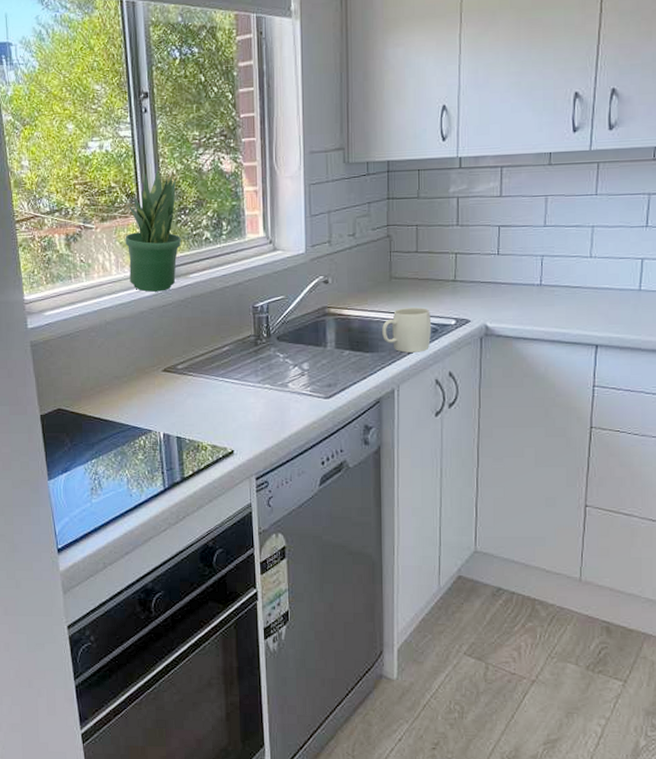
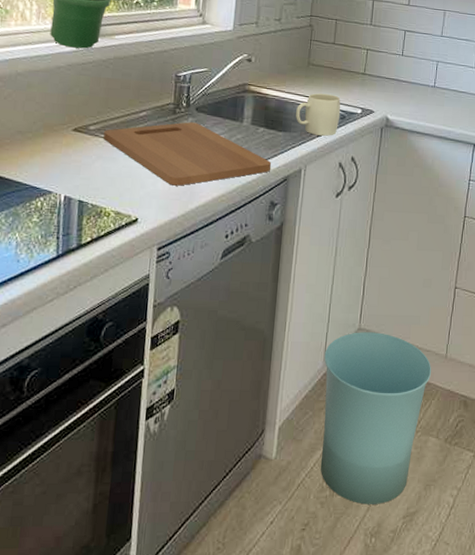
cutting board: none [191,352,362,416] -> present [103,122,272,186]
waste bin: none [439,555,564,729] -> present [320,332,432,505]

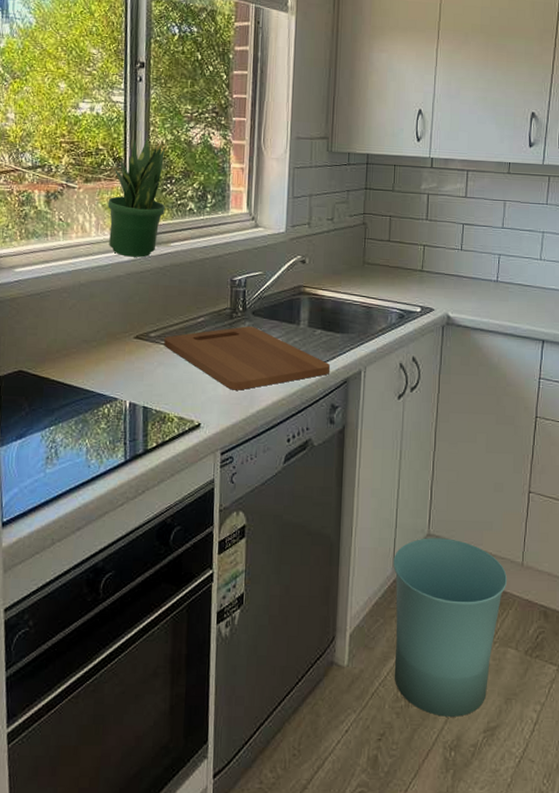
mug: present [296,93,341,136] -> none [353,293,399,336]

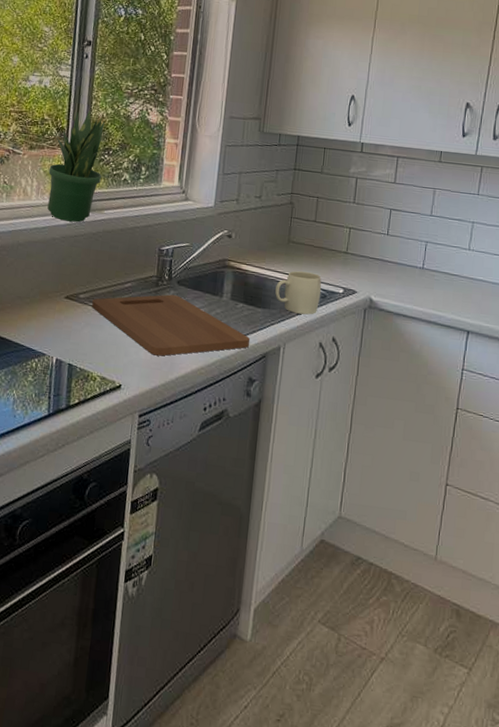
mug: none [353,293,399,336] -> present [275,271,322,315]
waste bin: present [393,538,508,717] -> none [296,520,420,708]

